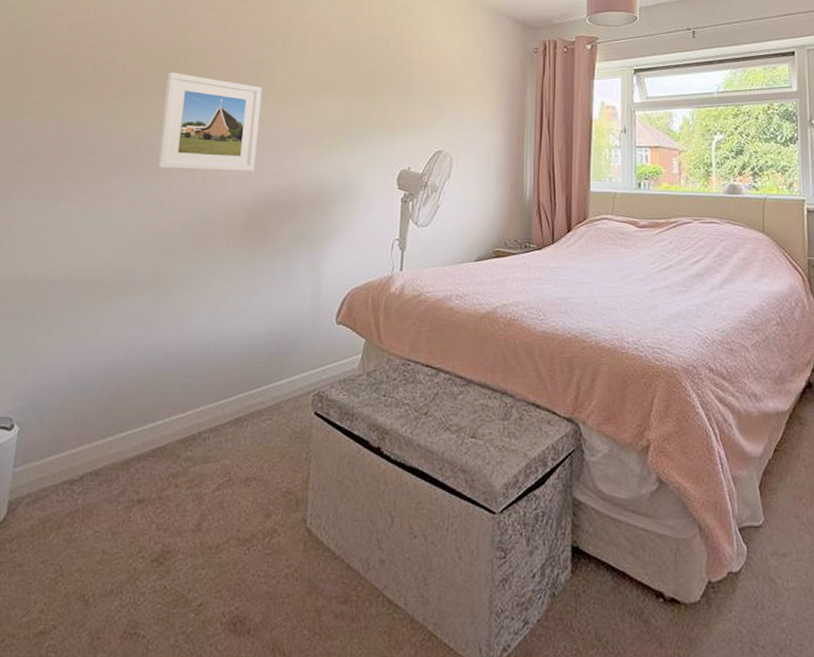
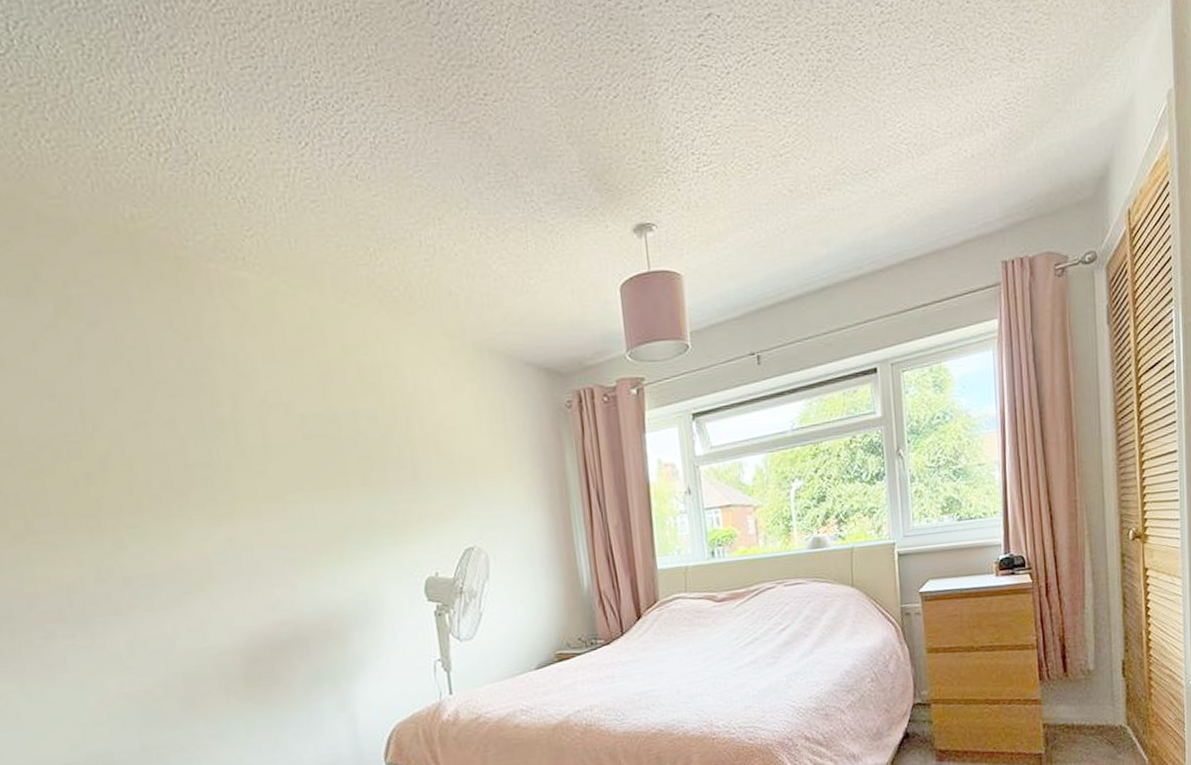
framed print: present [157,72,262,172] -> none [82,494,239,623]

